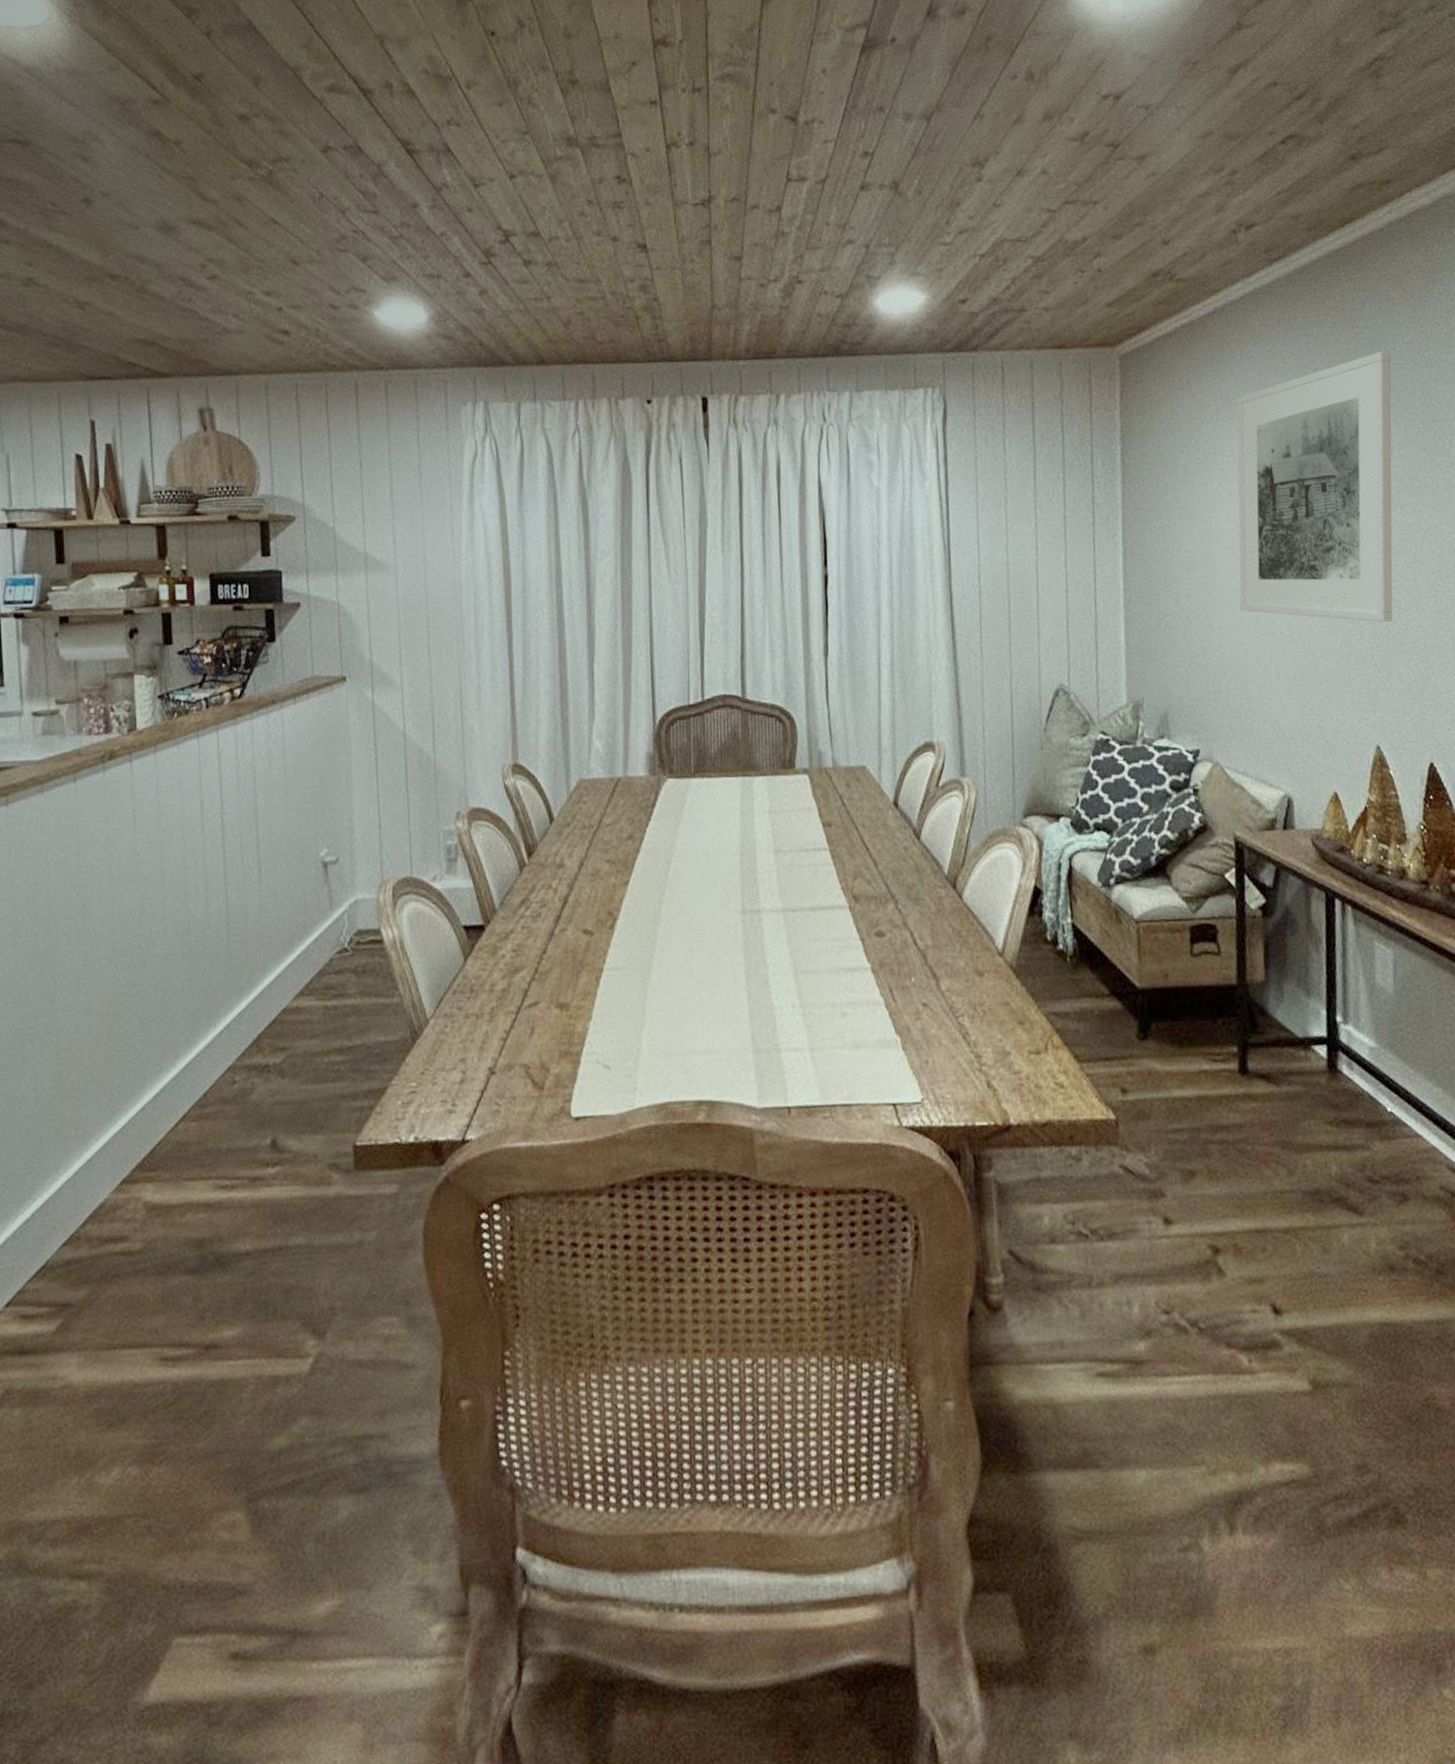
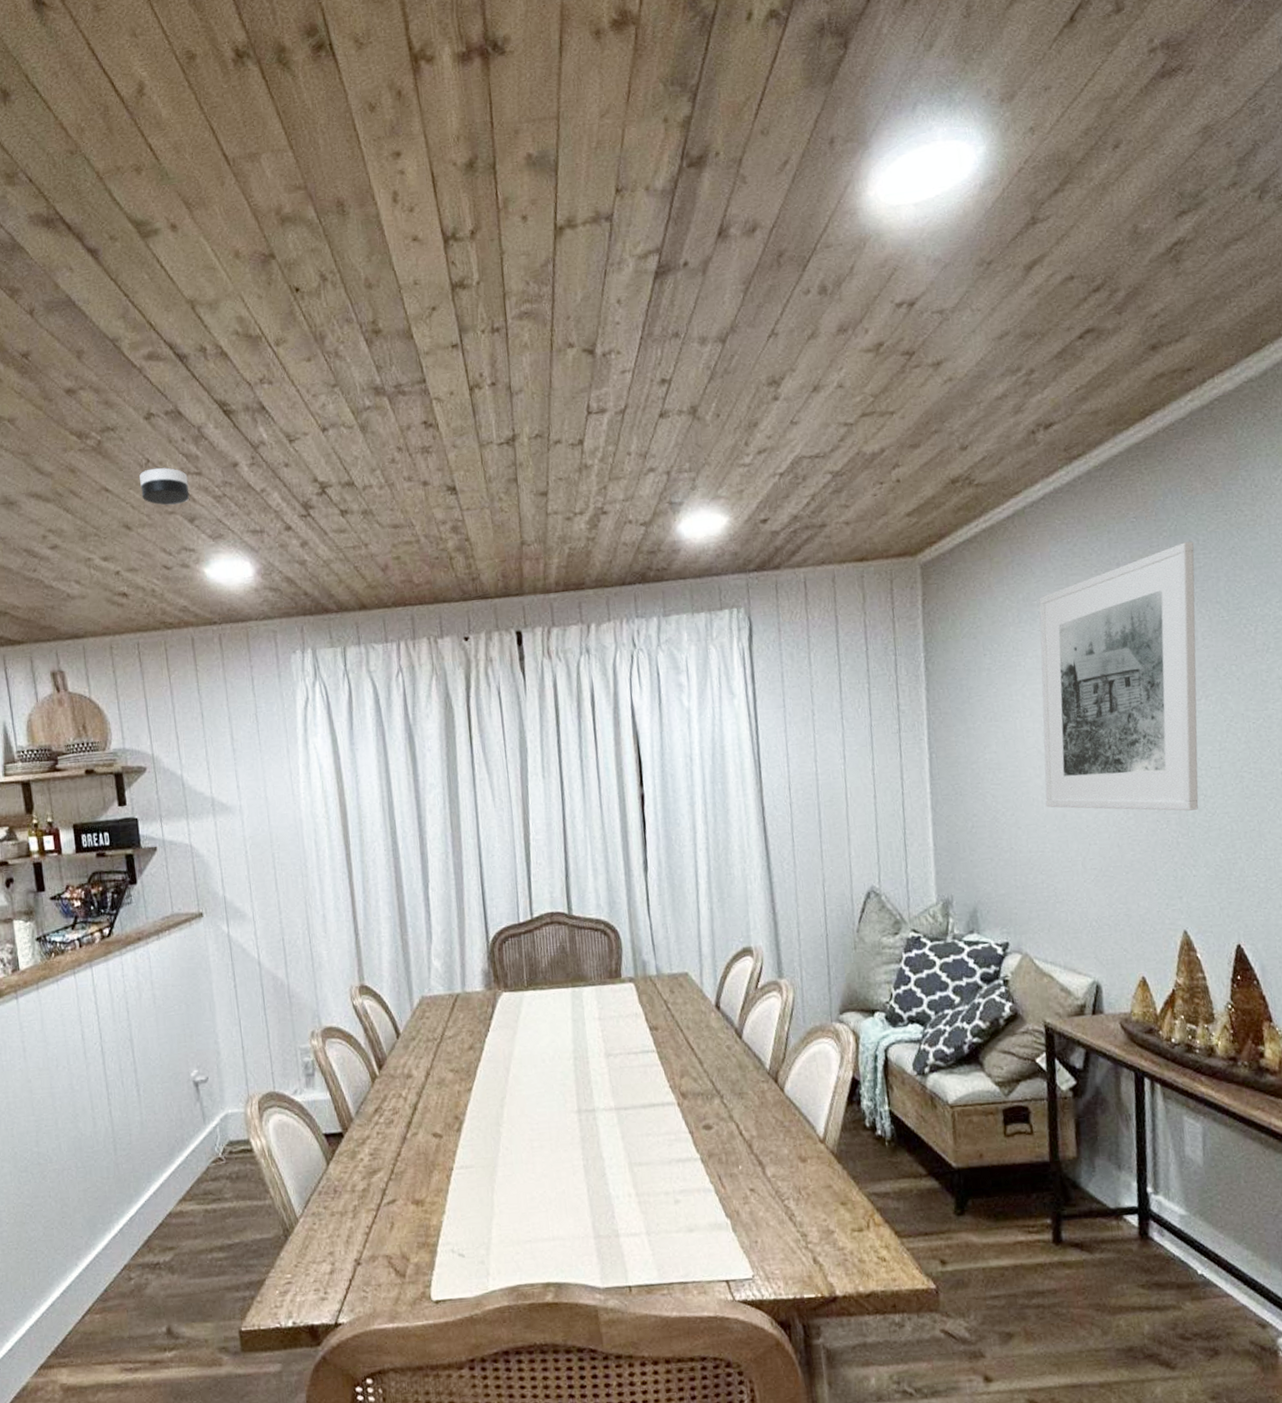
smoke detector: none [312,203,364,242] -> present [139,467,190,505]

